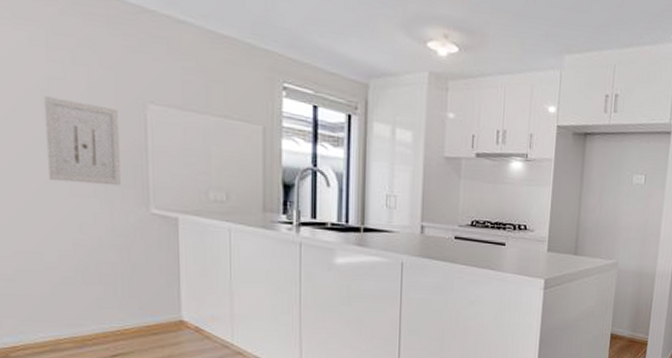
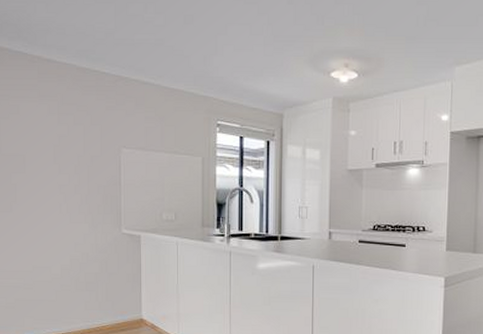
wall art: present [45,96,121,186] -> none [56,150,102,213]

